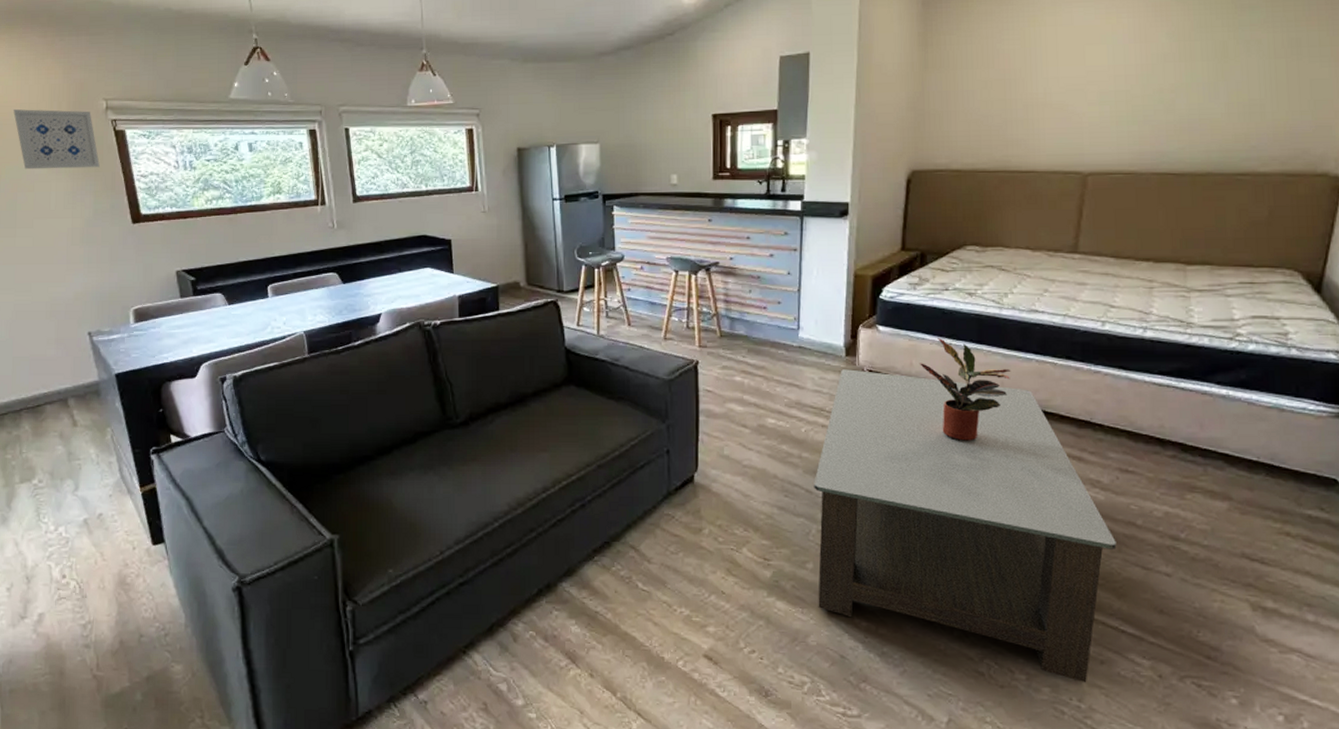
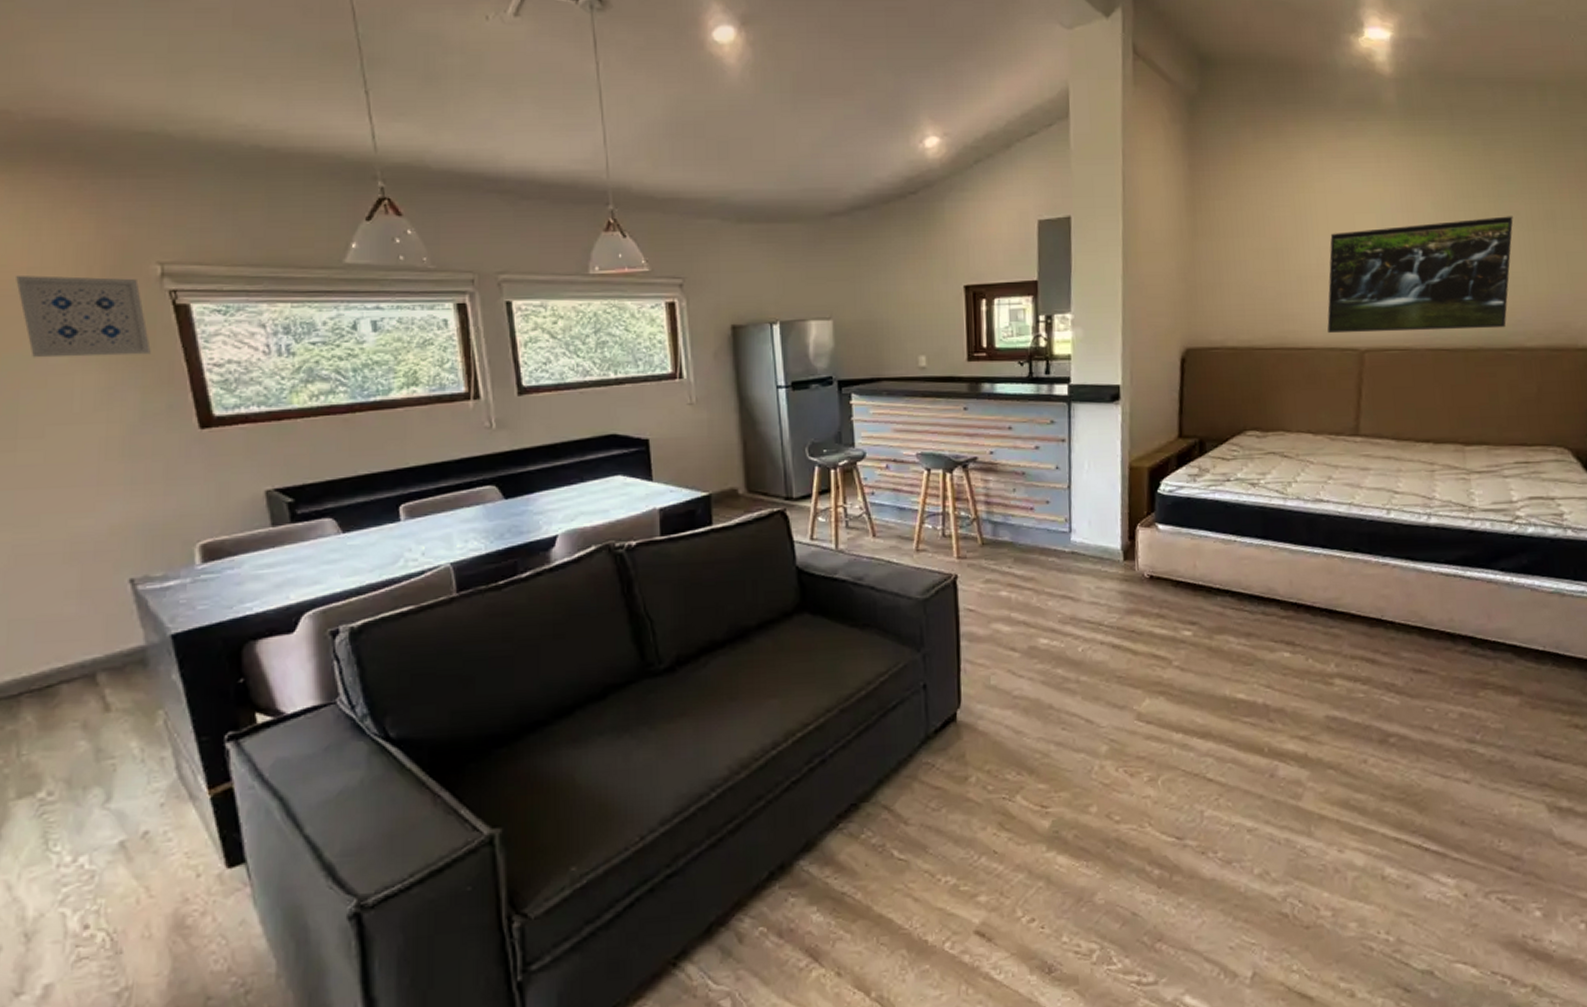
coffee table: present [814,369,1117,683] -> none [1094,575,1415,913]
potted plant: present [918,338,1011,441] -> none [1202,535,1299,650]
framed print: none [1051,44,1254,158] -> present [1327,216,1513,334]

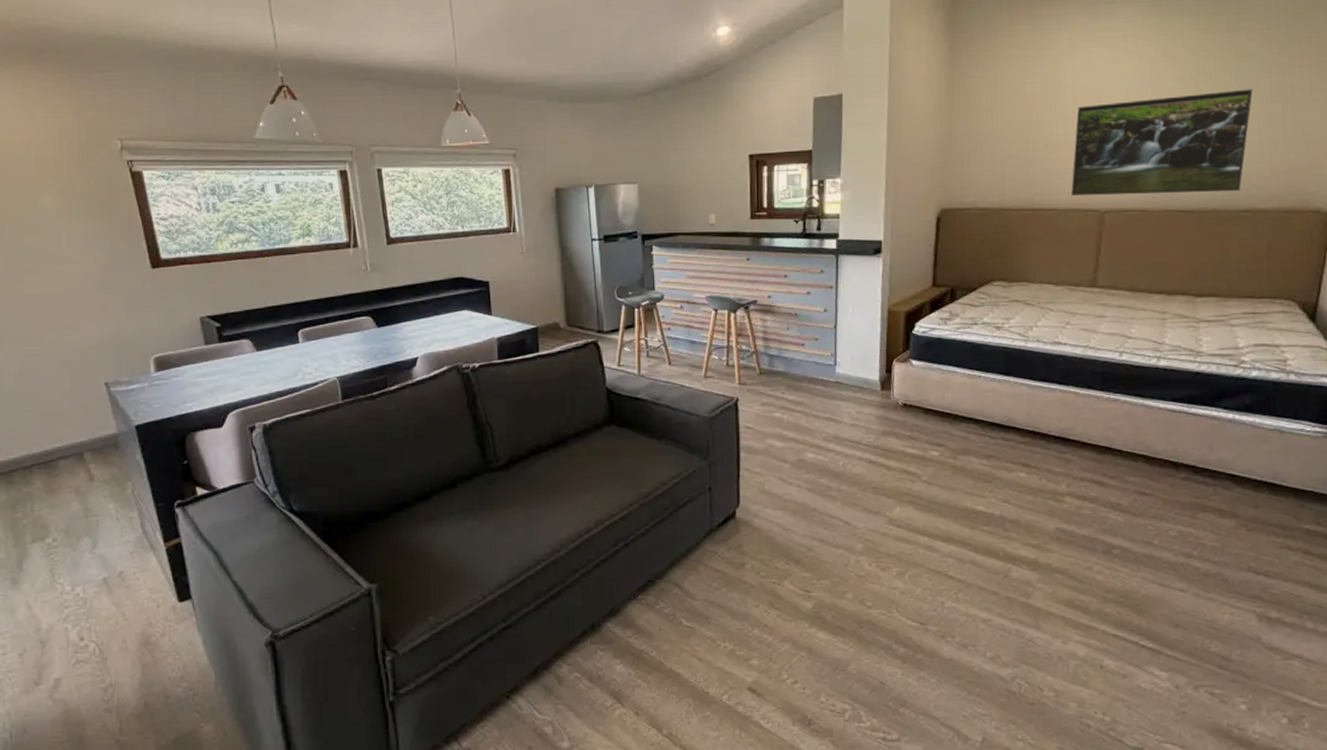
wall art: present [16,275,151,358] -> none [19,149,115,213]

